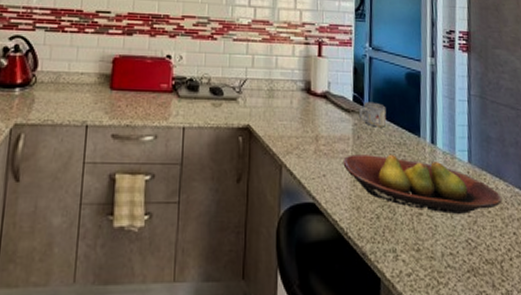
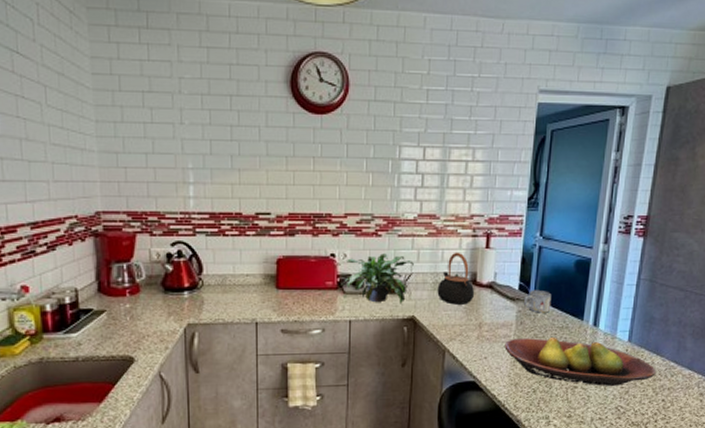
potted plant: none [179,57,248,111] -> present [344,253,414,304]
teapot: none [272,59,309,115] -> present [437,252,474,305]

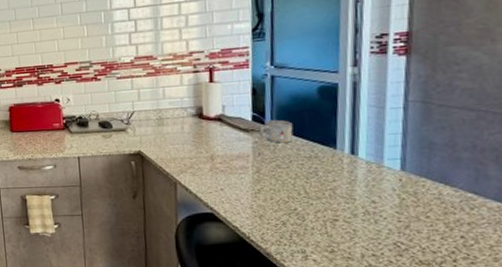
potted plant: present [344,253,414,304] -> none [69,95,135,140]
teapot: present [437,252,474,305] -> none [162,88,202,139]
fruit bowl: present [504,336,656,386] -> none [242,167,446,220]

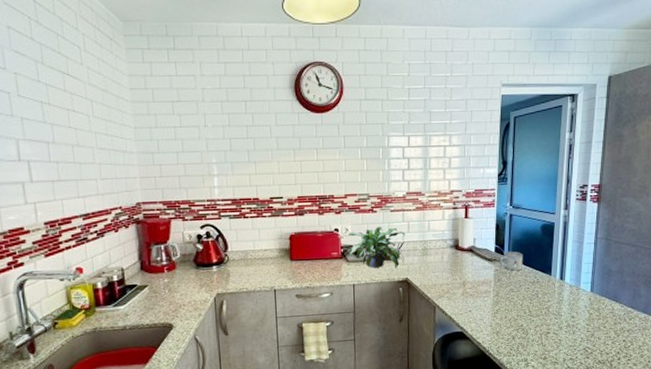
potted plant: none [69,95,135,140] -> present [347,226,405,269]

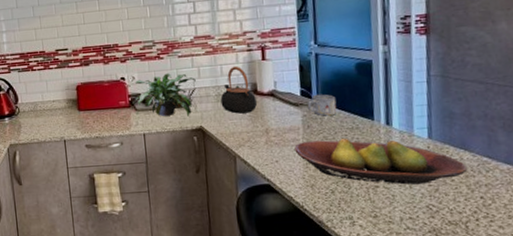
teapot: none [426,222,457,267] -> present [220,66,257,114]
fruit bowl: none [486,290,616,331] -> present [294,137,467,185]

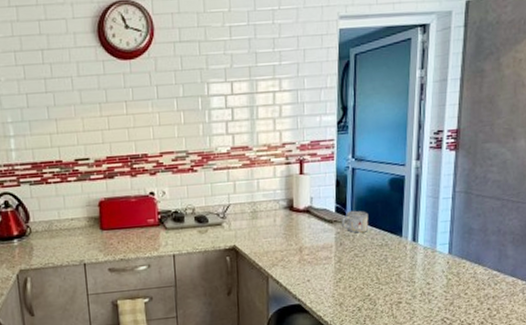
potted plant: present [135,73,196,117] -> none [164,187,231,235]
teapot: present [220,66,257,114] -> none [256,180,292,232]
fruit bowl: present [294,137,467,185] -> none [326,254,478,300]

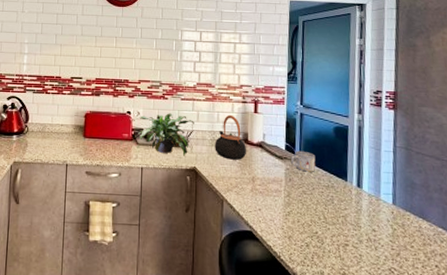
potted plant: none [164,187,231,235] -> present [137,113,194,156]
teapot: none [256,180,292,232] -> present [215,114,246,160]

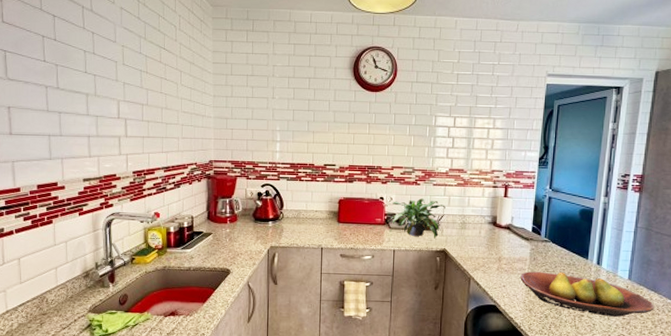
teapot: present [215,114,246,160] -> none [464,199,494,242]
fruit bowl: none [276,193,424,247] -> present [520,271,654,317]
mug: present [290,150,316,172] -> none [535,232,560,252]

